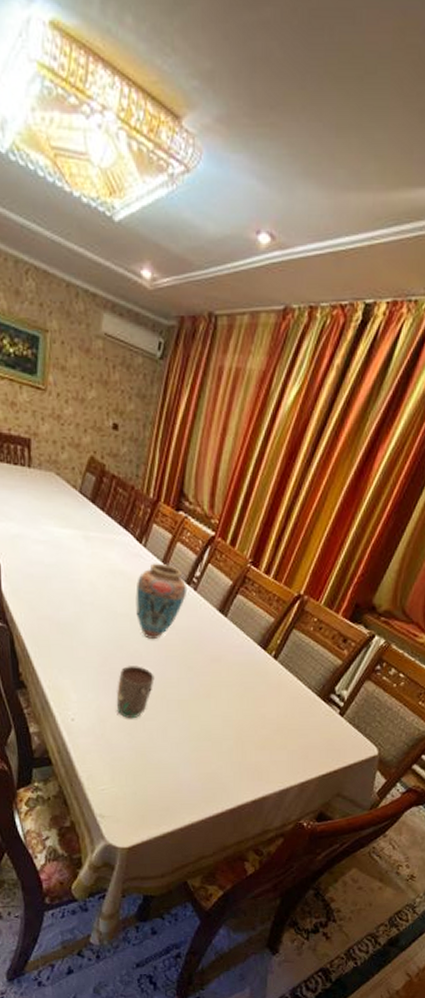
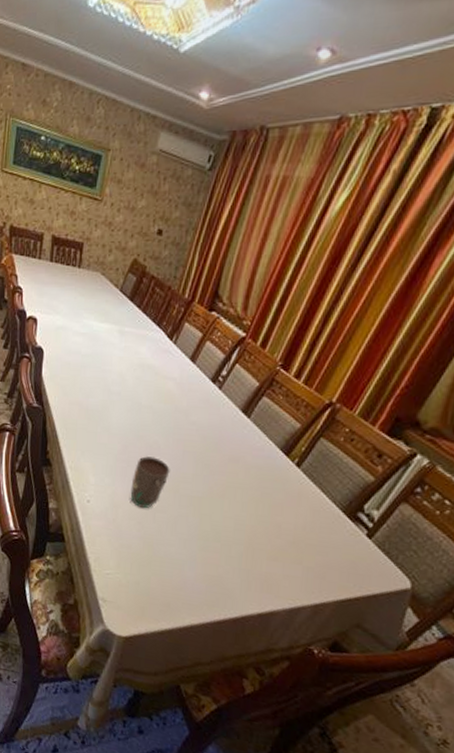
vase: present [135,563,188,639] -> none [159,359,213,433]

